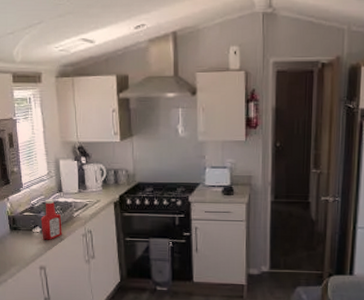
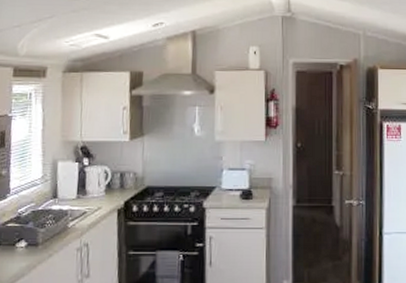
ketchup bottle: present [40,199,62,240] -> none [26,207,54,257]

